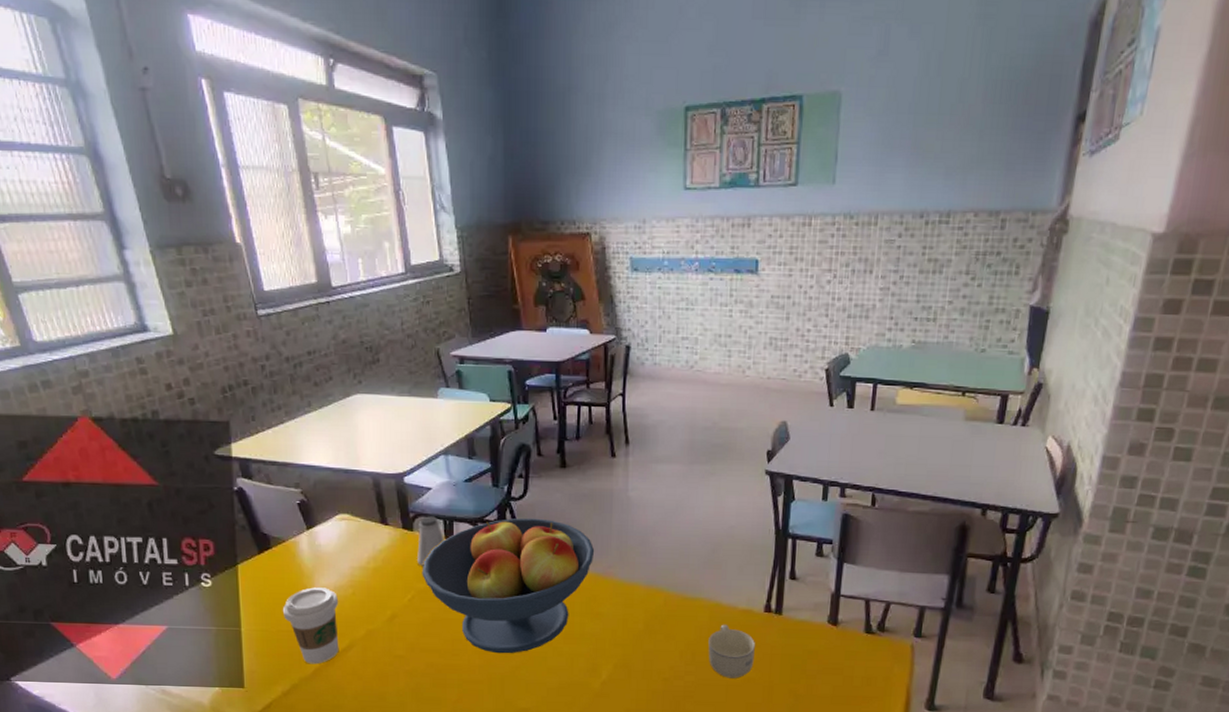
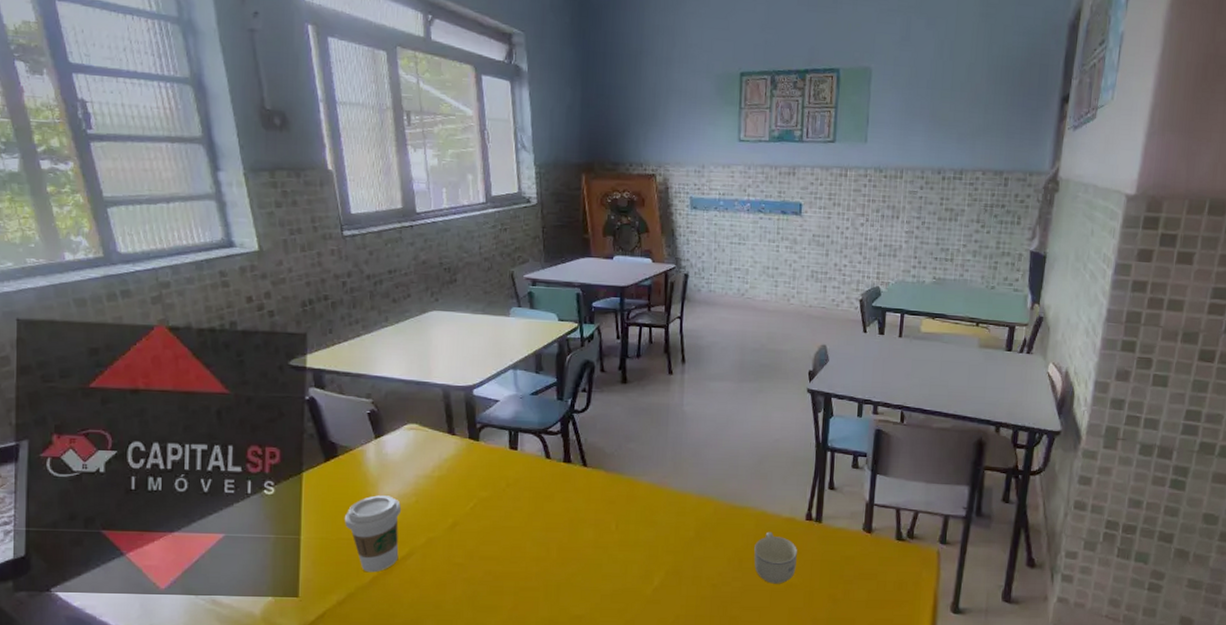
saltshaker: present [417,516,444,566] -> none [481,427,509,475]
fruit bowl: present [422,518,595,654] -> none [485,429,651,561]

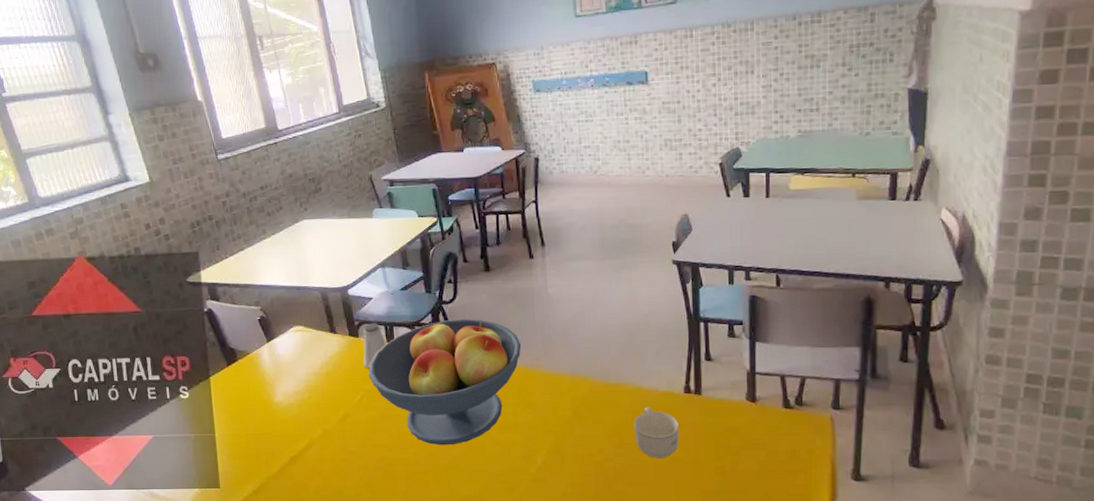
coffee cup: present [344,495,402,573] -> none [249,393,300,464]
saltshaker: none [481,427,509,475] -> present [363,323,386,369]
fruit bowl: none [485,429,651,561] -> present [368,318,522,446]

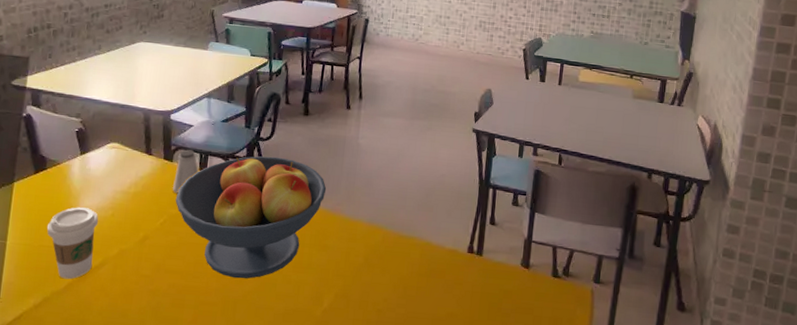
coffee cup: none [249,393,300,464] -> present [46,207,99,280]
cup: present [634,407,680,458] -> none [417,261,460,313]

